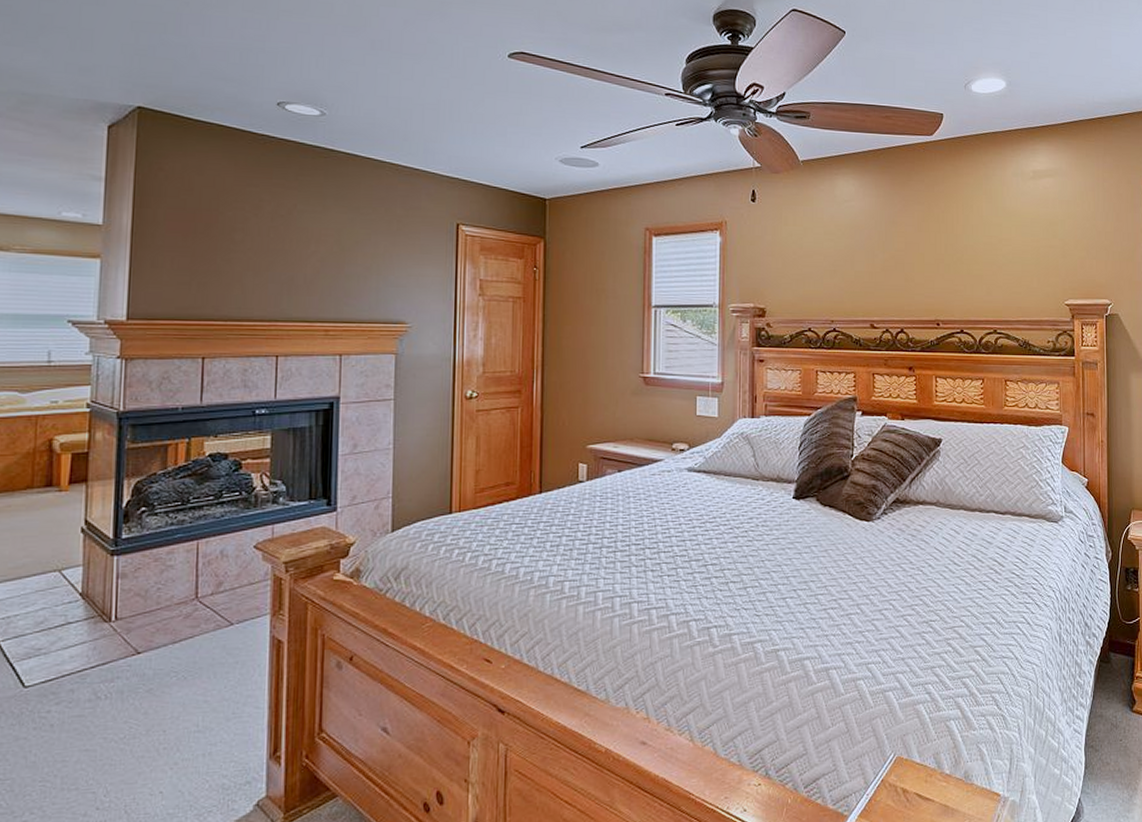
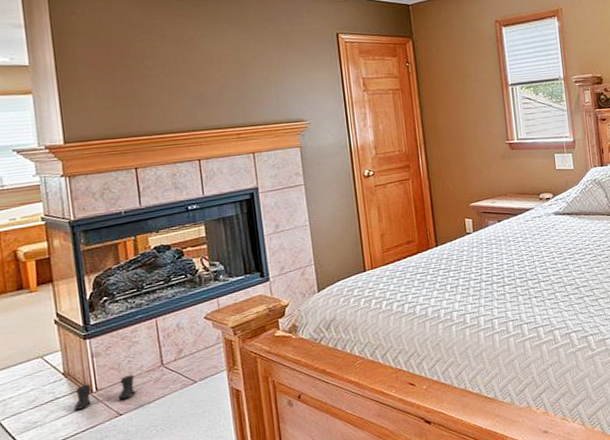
boots: none [86,605,163,640] -> present [73,374,137,410]

